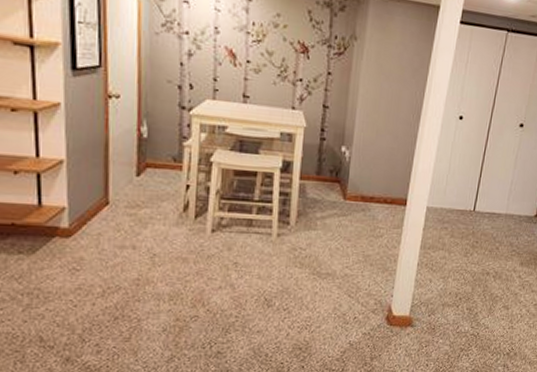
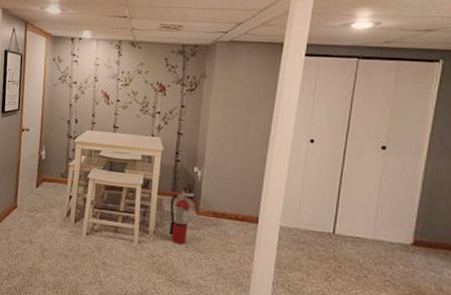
fire extinguisher: none [313,174,342,234] -> present [169,191,195,245]

